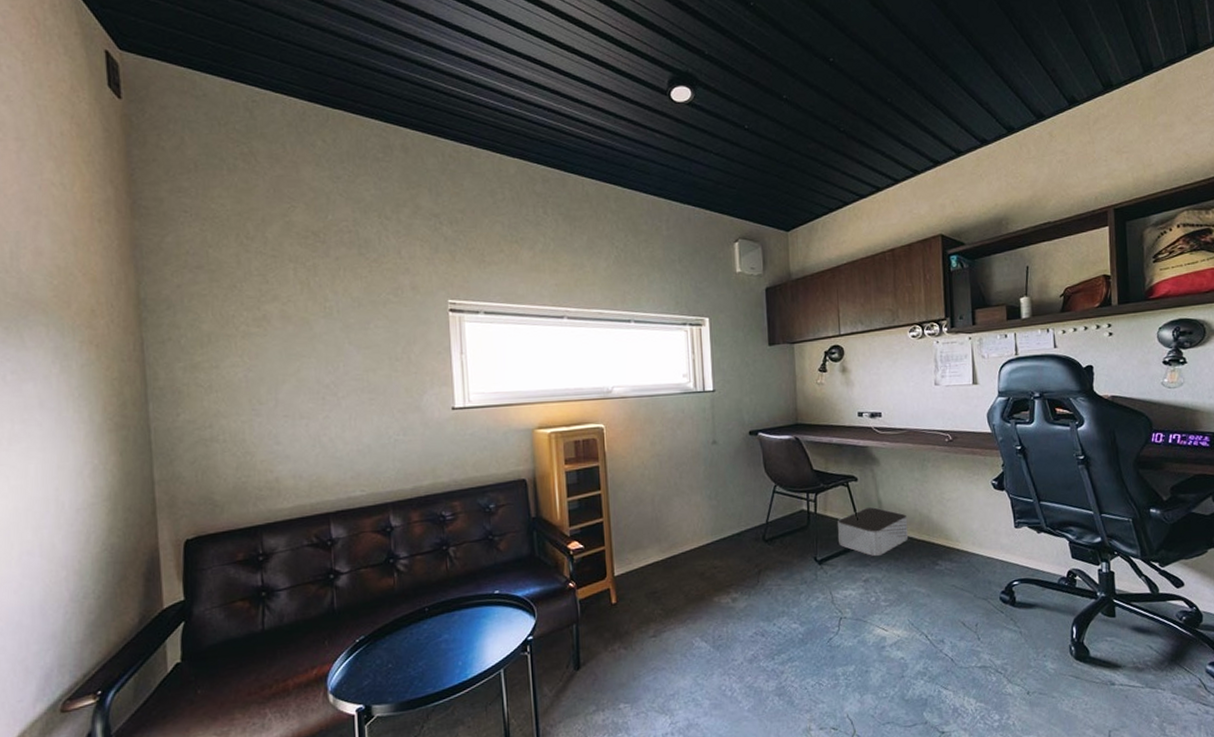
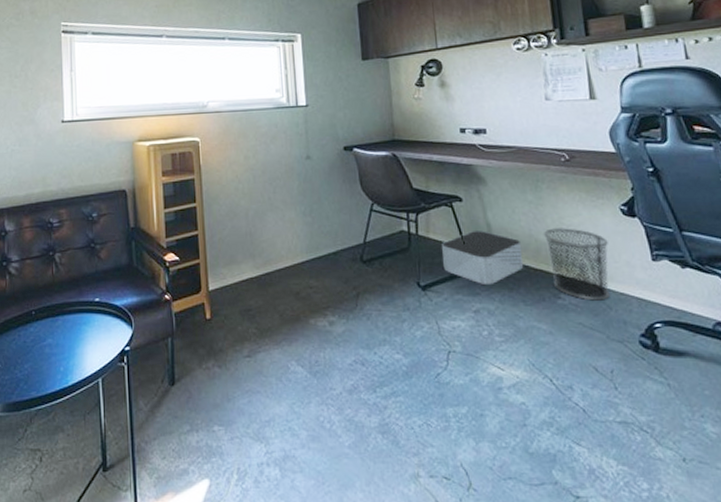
waste bin: none [926,502,980,565] -> present [543,228,610,301]

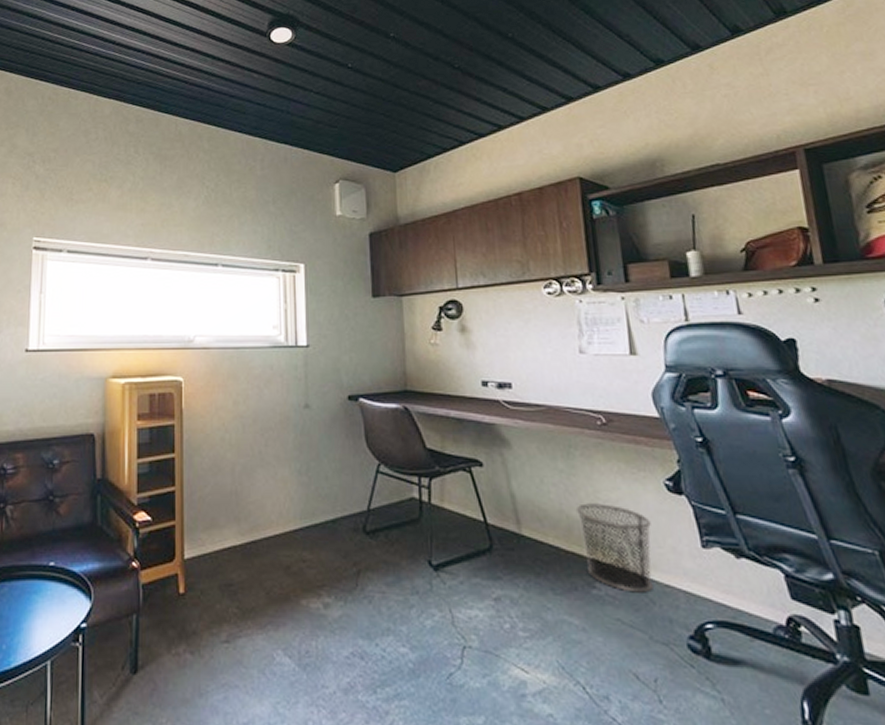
storage bin: present [442,231,524,286] -> none [458,502,553,568]

